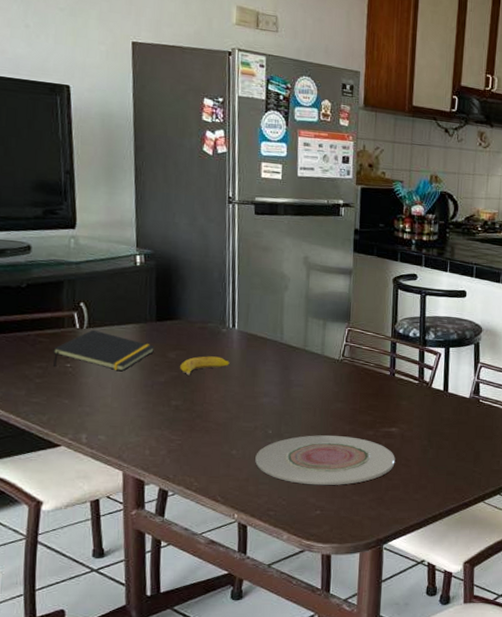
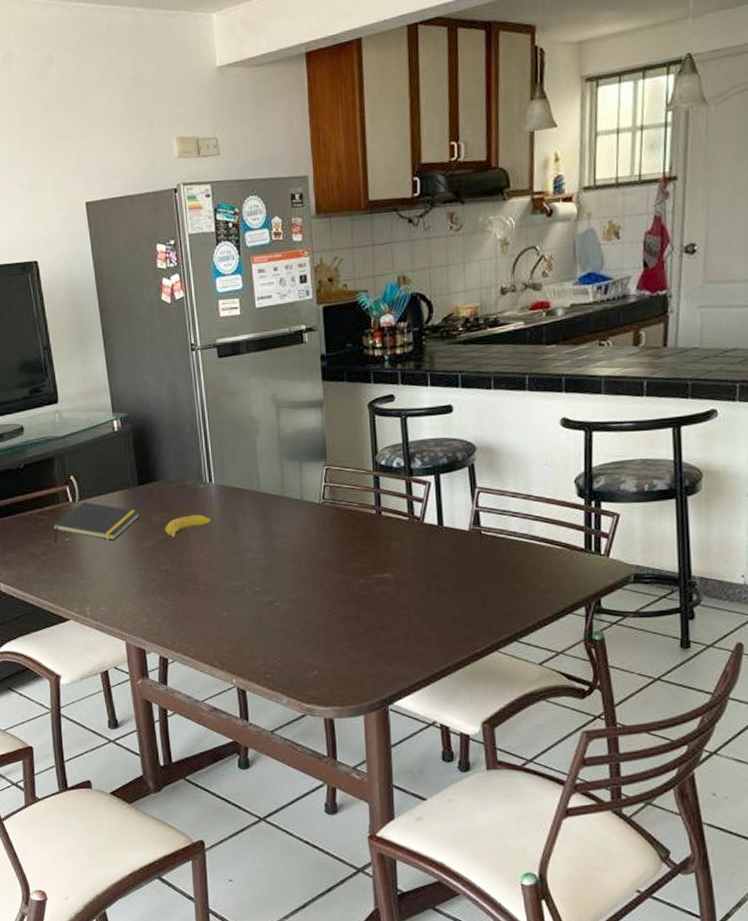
plate: present [255,435,395,486] -> none [246,587,392,644]

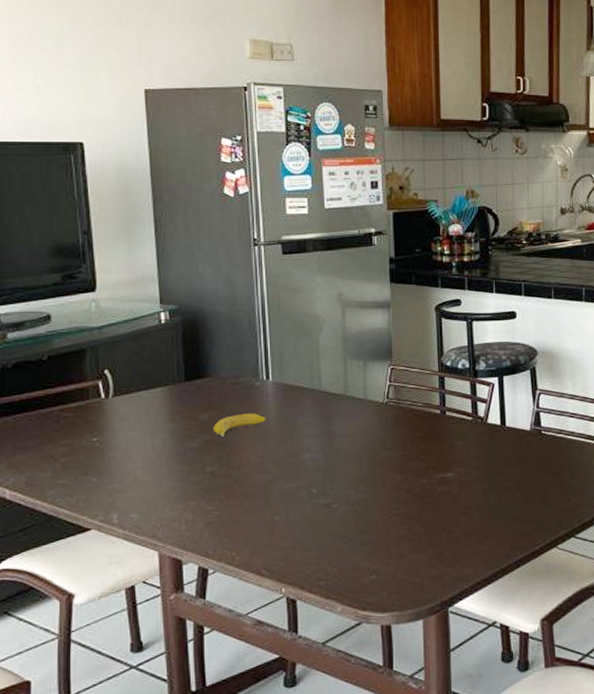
notepad: present [53,501,141,542] -> none [78,398,186,442]

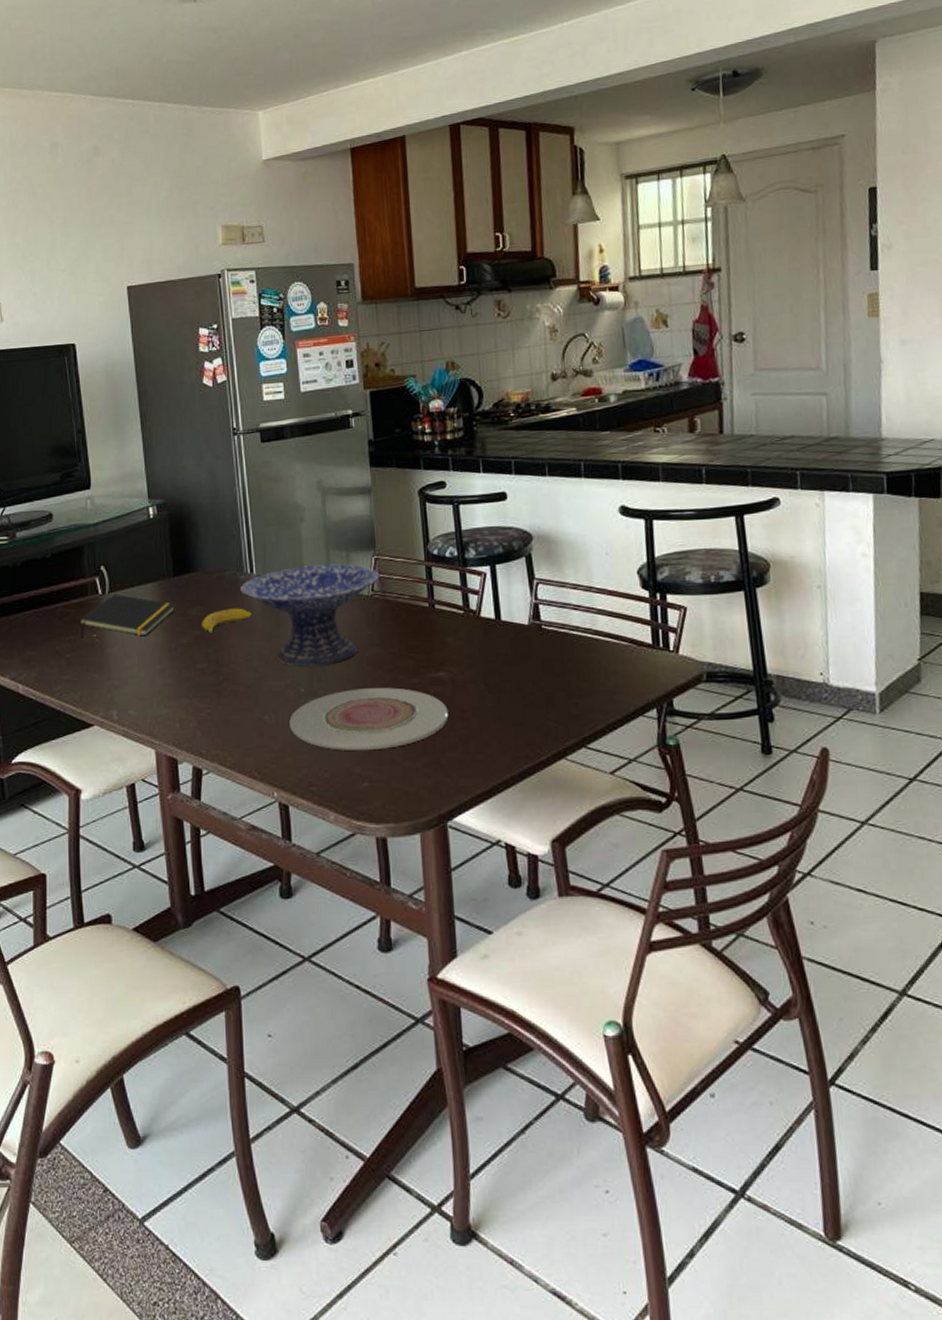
notepad: none [78,398,186,442] -> present [79,593,176,639]
decorative bowl: none [255,372,395,469] -> present [240,564,380,667]
plate: none [300,487,454,547] -> present [289,687,449,751]

